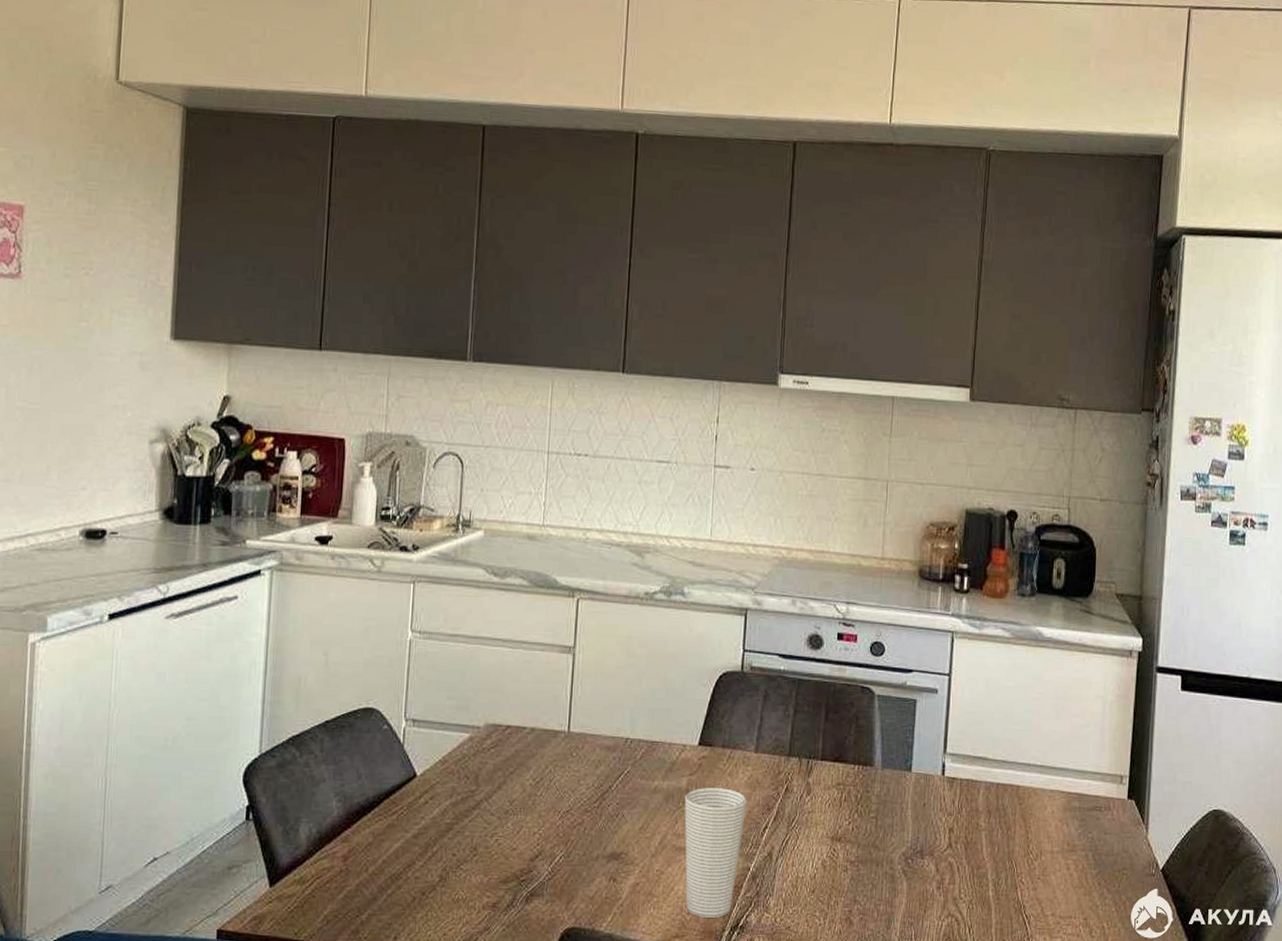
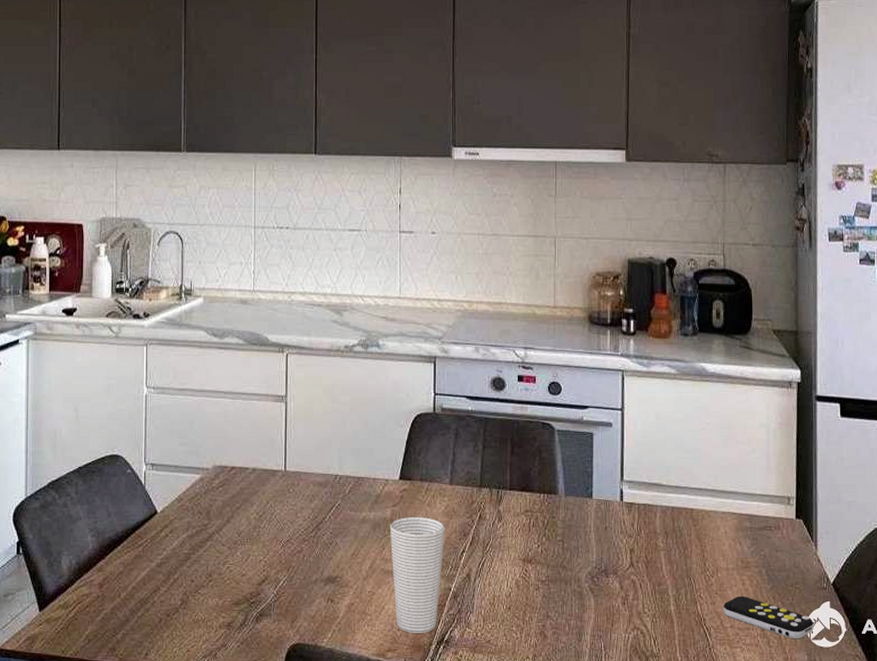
remote control: none [1045,881,1140,929] -> present [723,596,814,640]

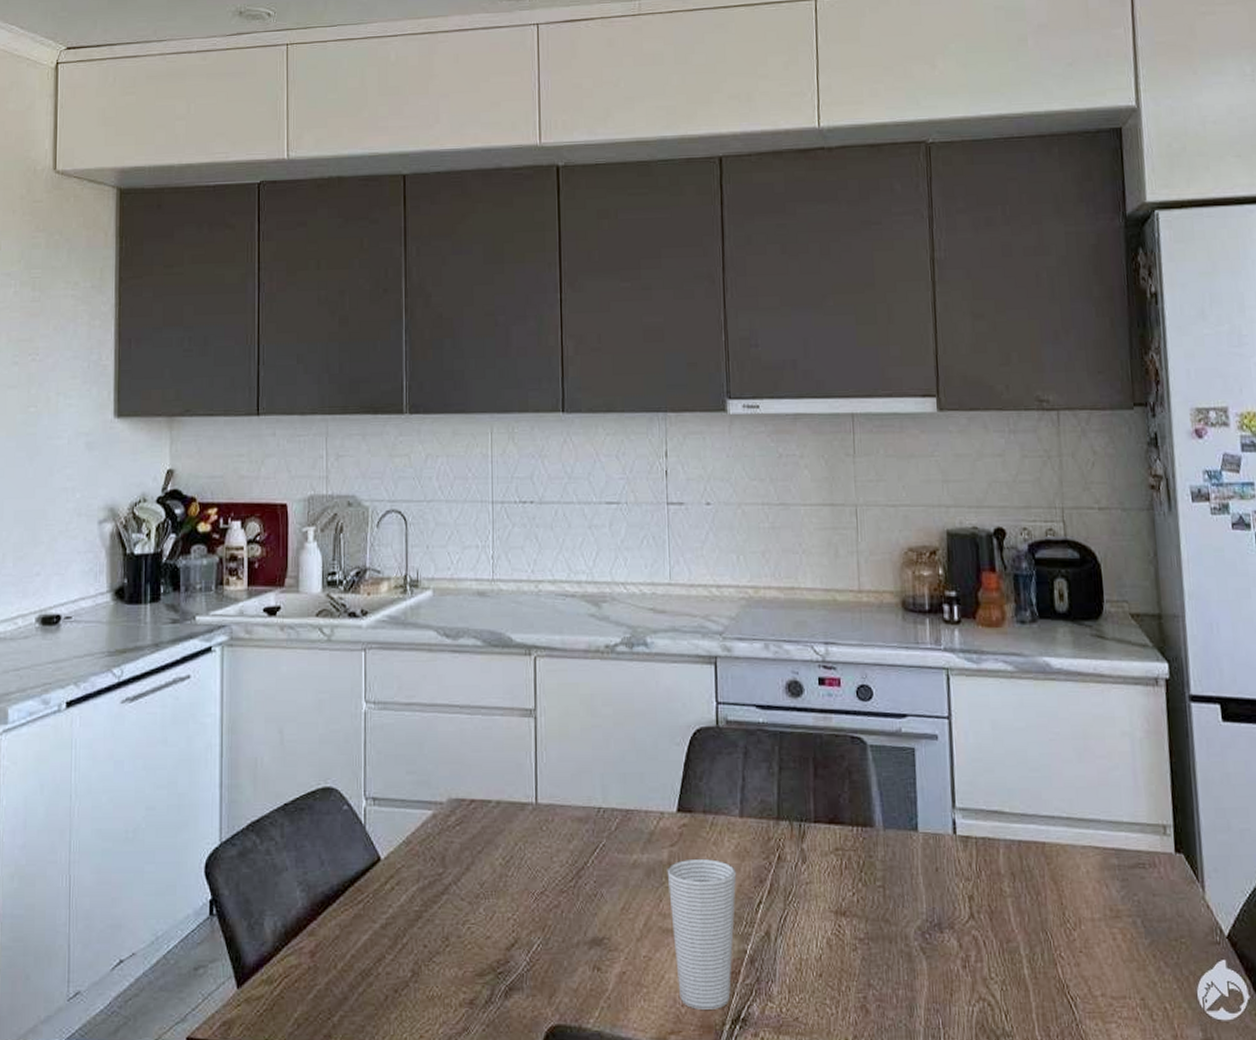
remote control: present [723,596,814,640] -> none [1090,954,1208,1011]

